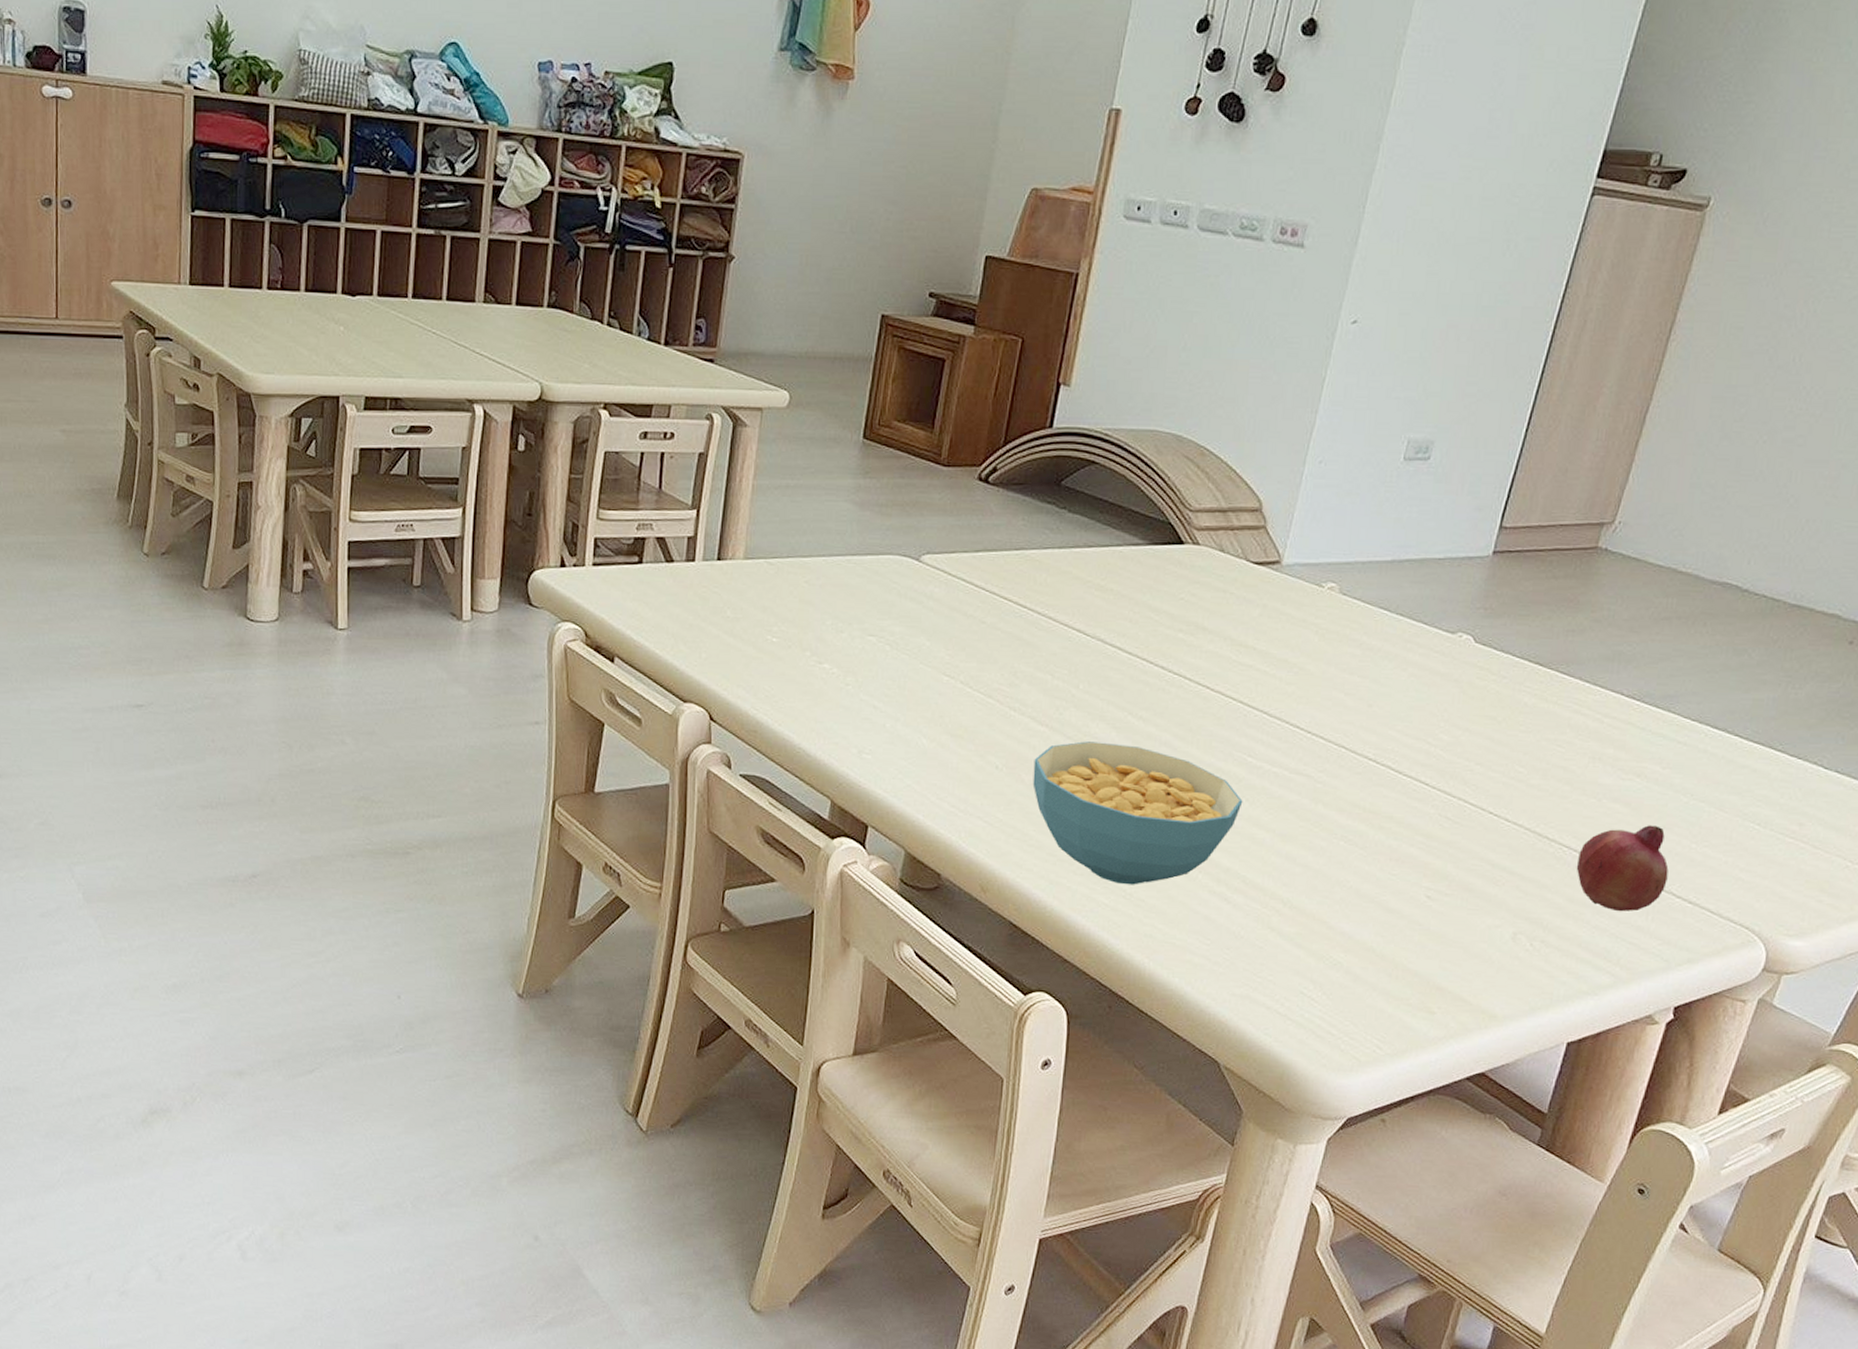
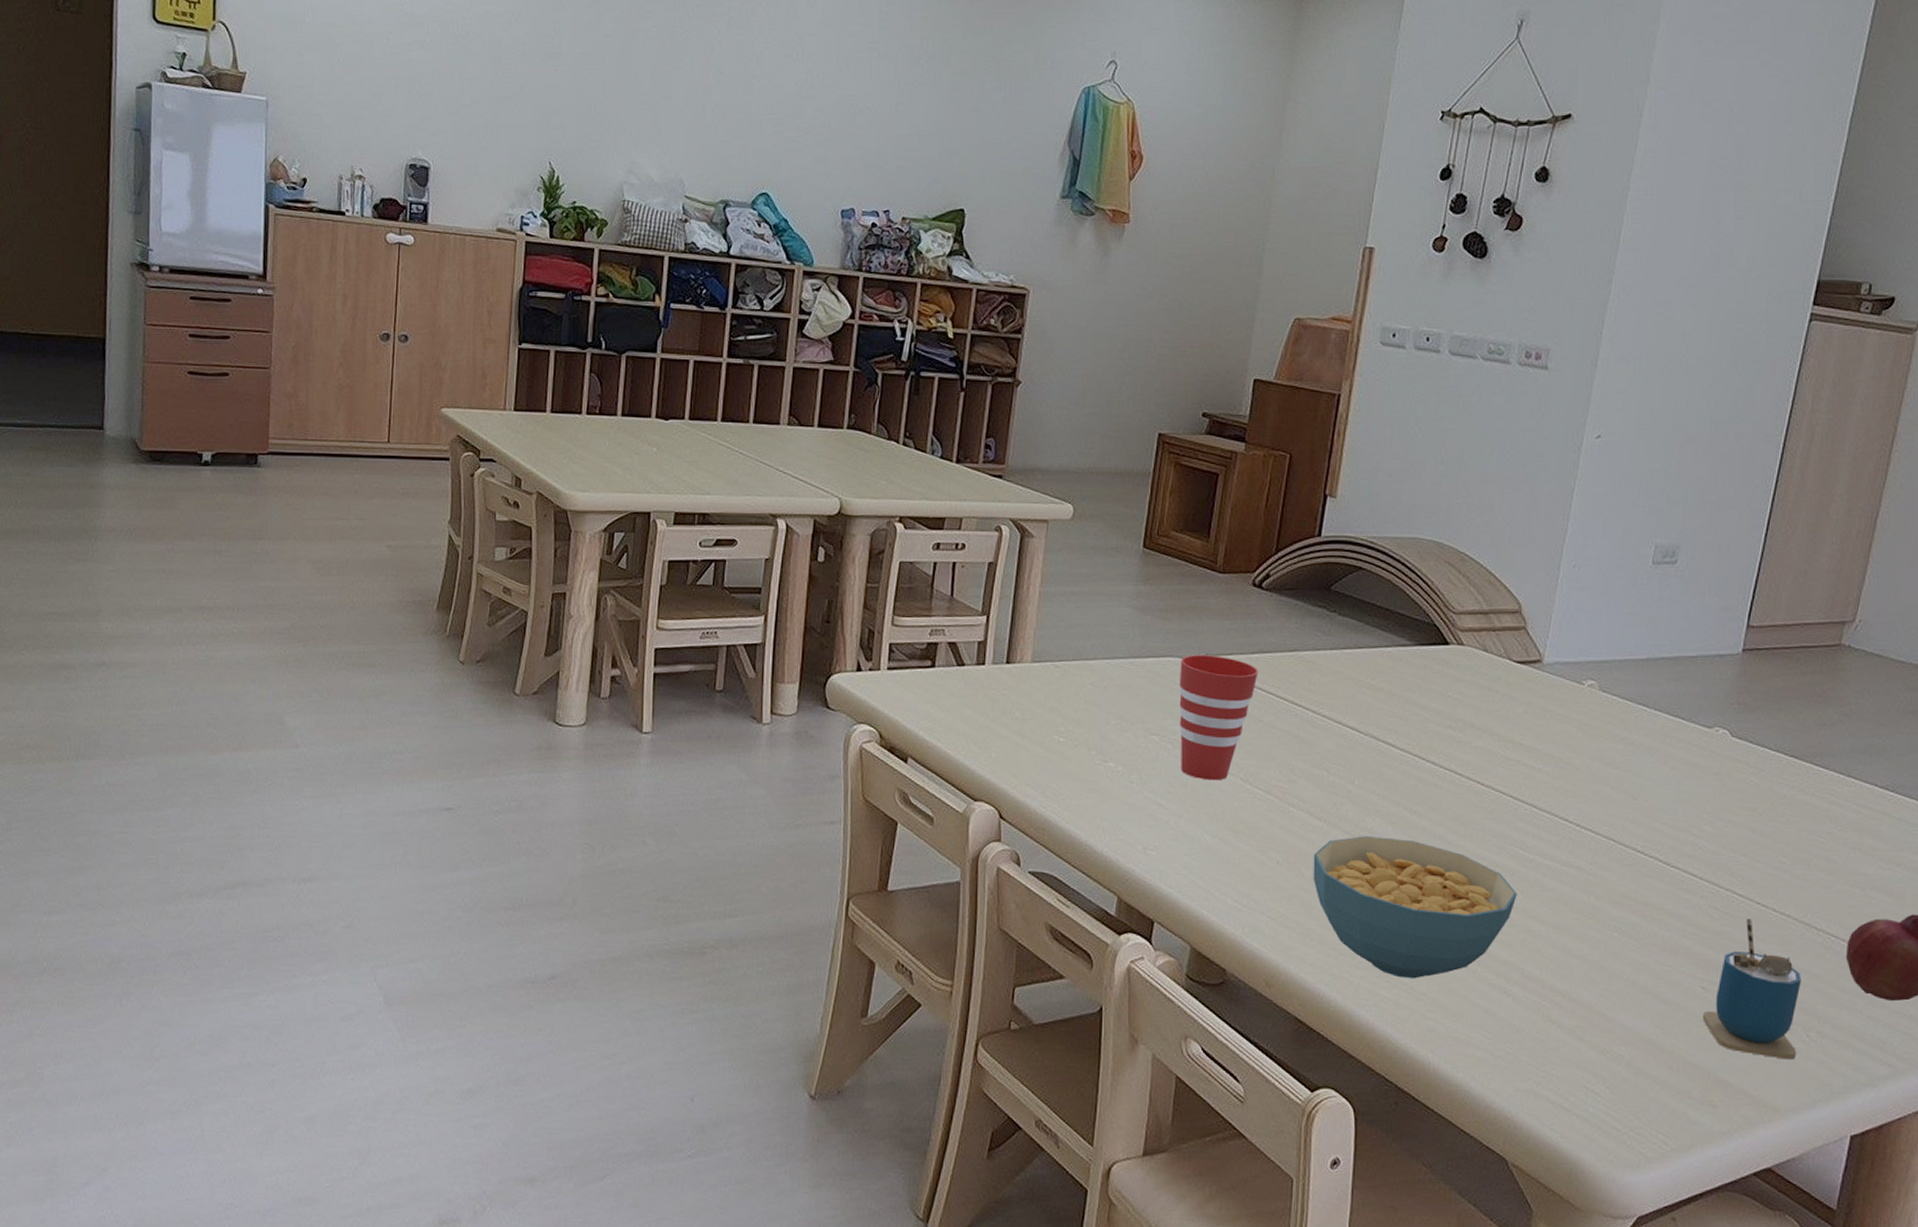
cup: none [897,552,982,684] -> present [1179,654,1259,781]
cup: none [1425,828,1530,969] -> present [1702,919,1802,1060]

